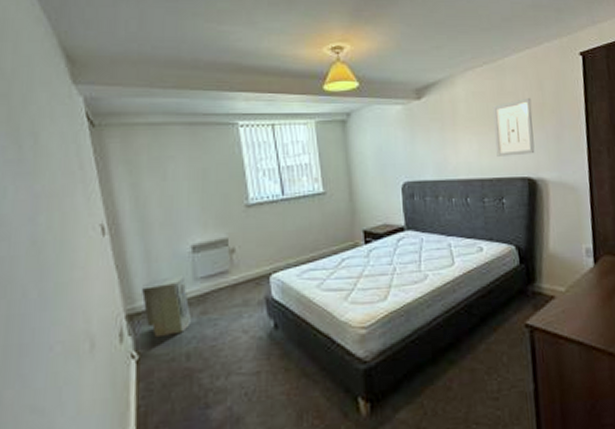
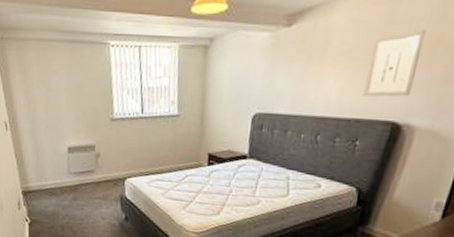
air purifier: present [141,276,191,338] -> none [32,168,65,211]

